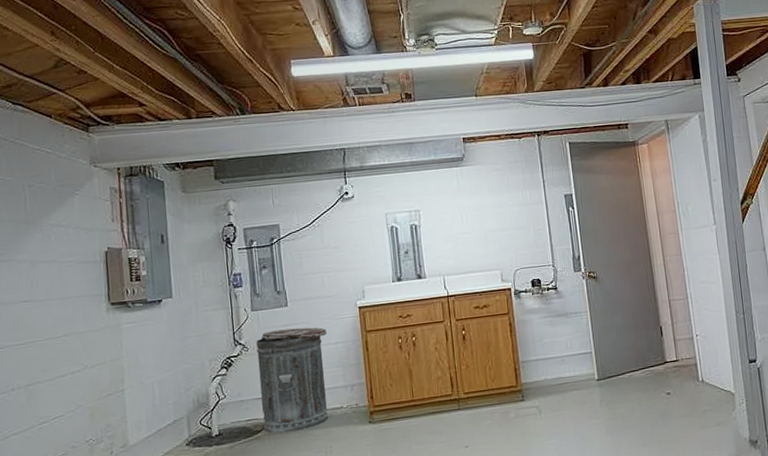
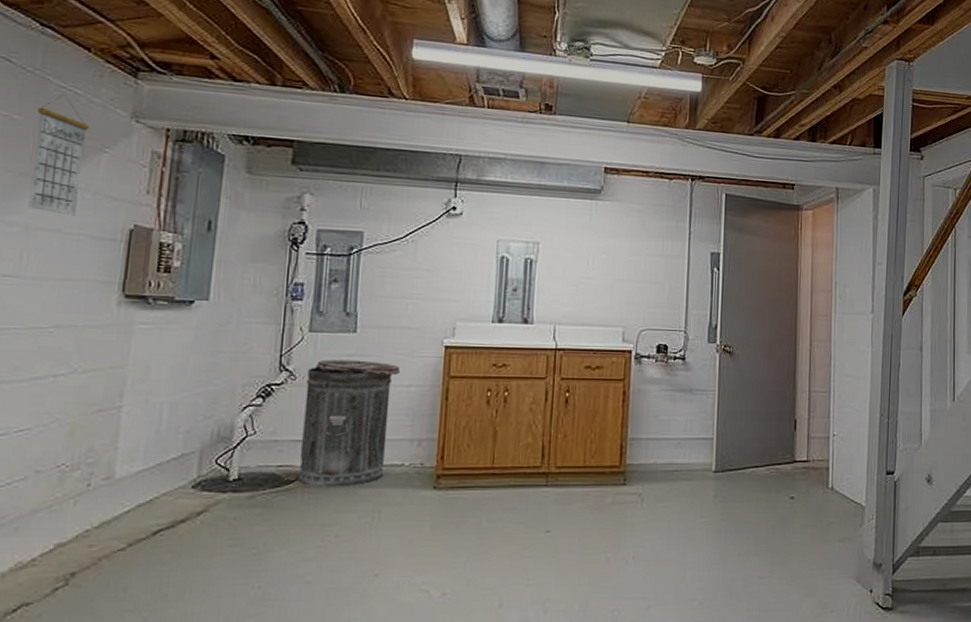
calendar: none [23,154,64,248] -> present [28,93,90,216]

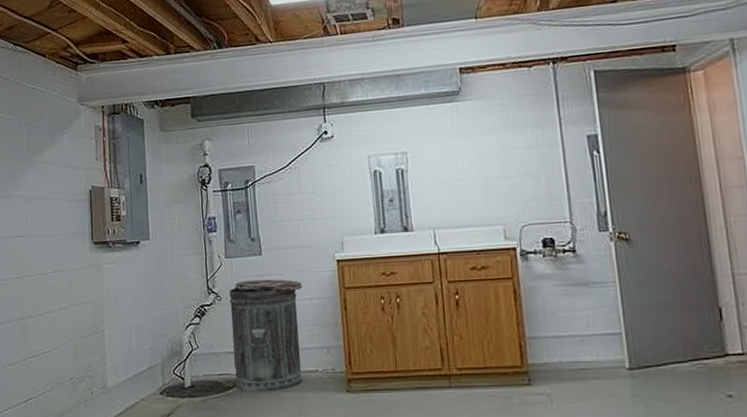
calendar: present [28,93,90,216] -> none [21,93,55,186]

